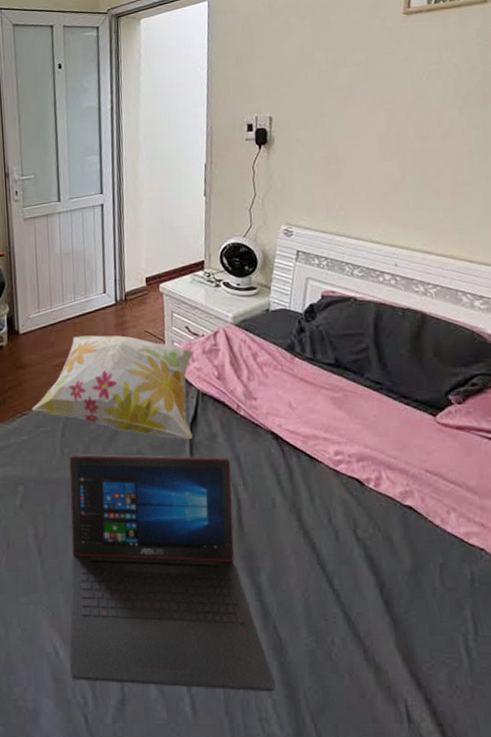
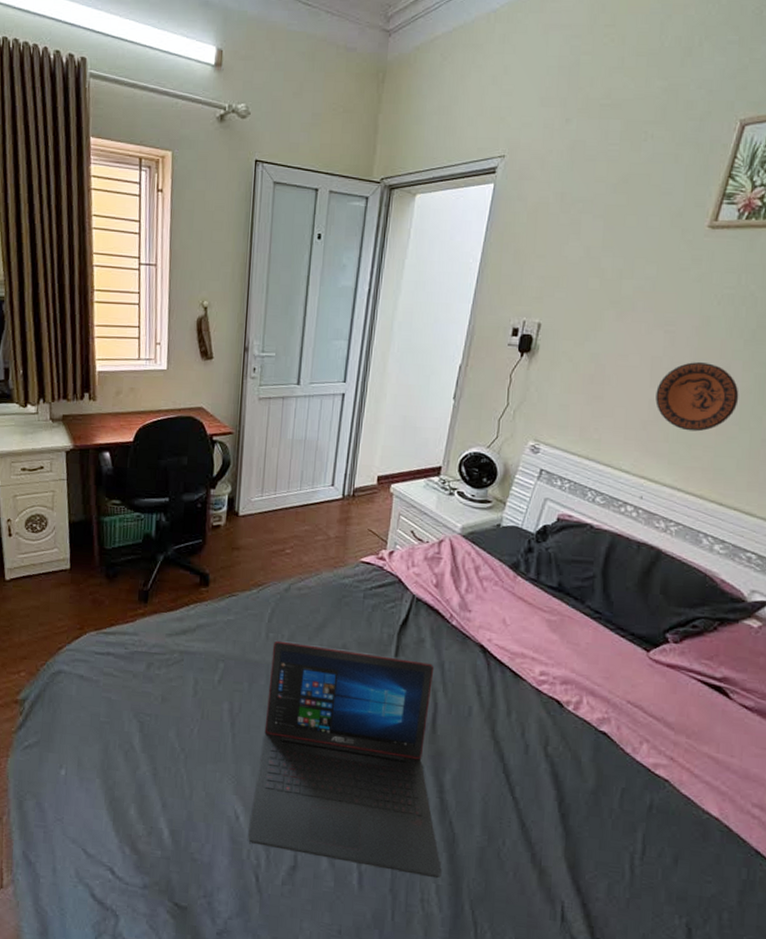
decorative pillow: present [31,335,195,439] -> none [242,525,416,641]
decorative plate: none [388,132,466,197] -> present [655,361,739,432]

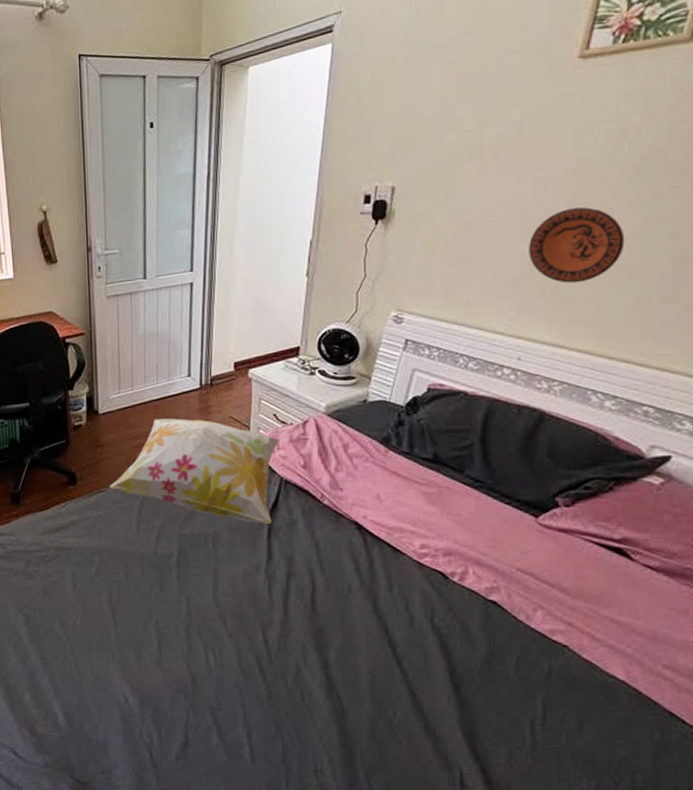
decorative pillow: none [242,525,416,641] -> present [109,419,281,523]
laptop: present [247,640,442,879] -> none [138,531,333,750]

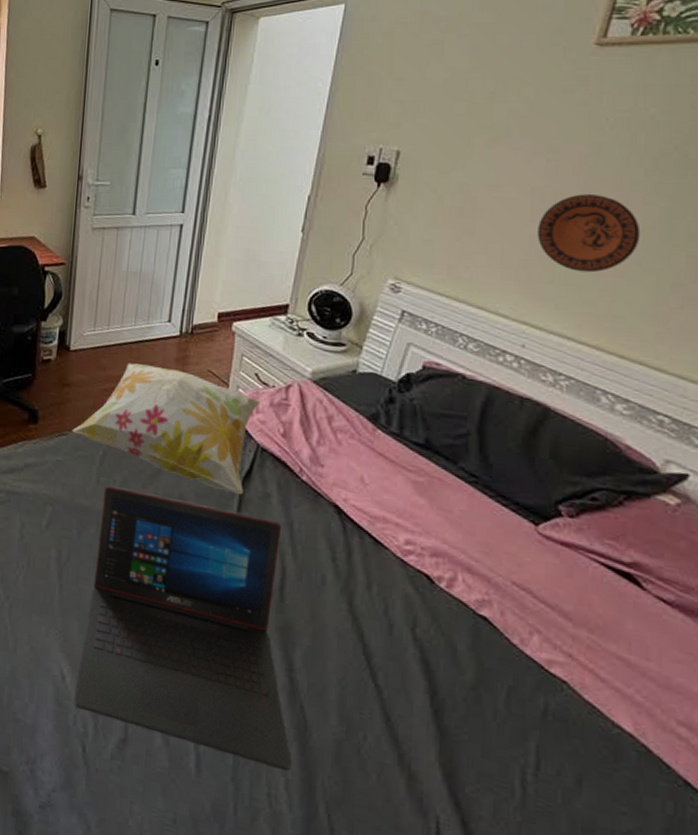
laptop: none [138,531,333,750] -> present [74,485,292,772]

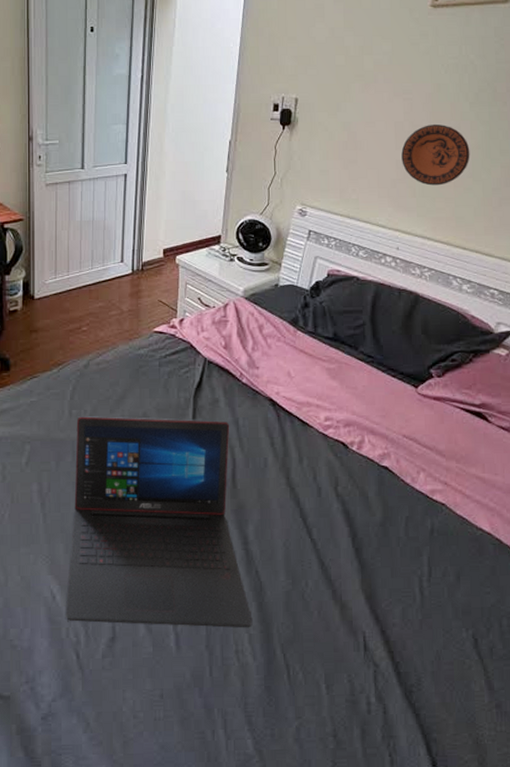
decorative pillow: present [72,363,261,494] -> none [42,303,205,403]

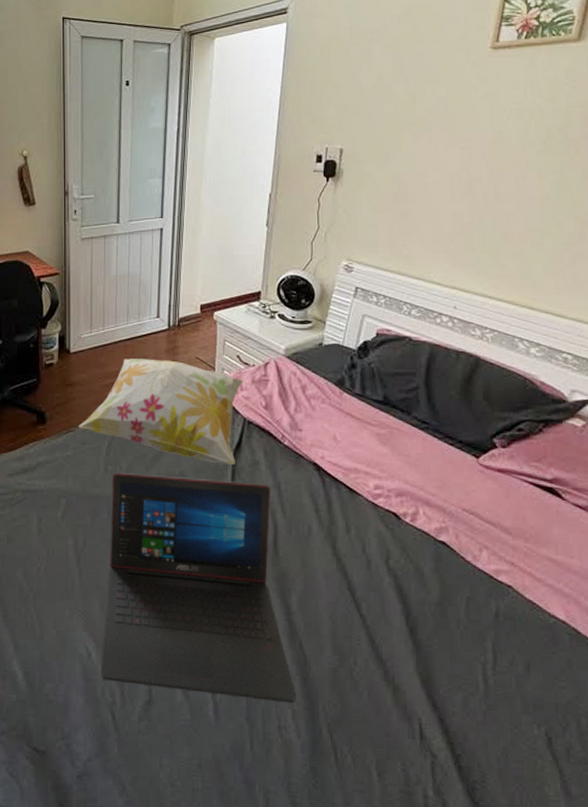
decorative pillow: none [42,303,205,403] -> present [78,358,244,464]
decorative plate: present [401,123,470,186] -> none [458,173,538,240]

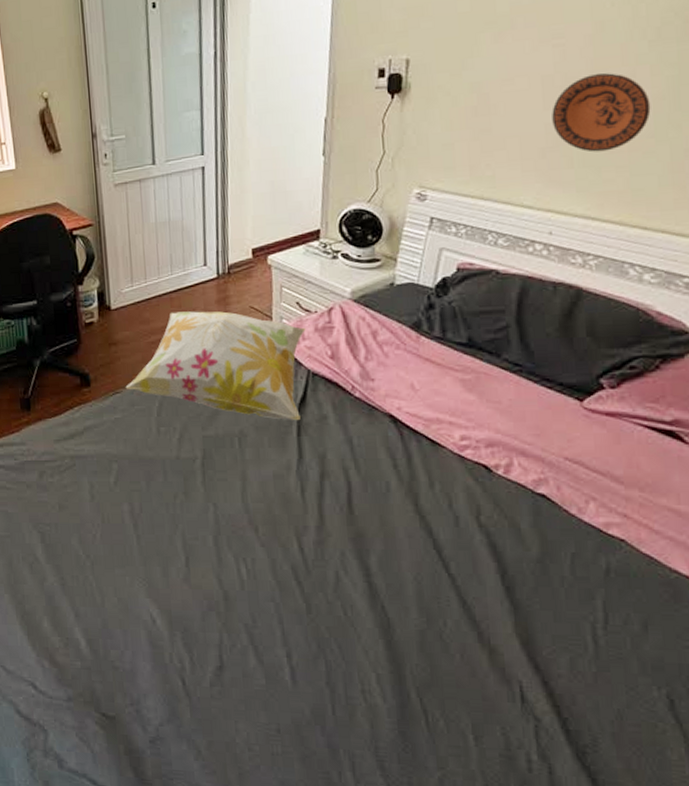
laptop: present [100,473,297,704] -> none [166,434,381,667]
decorative plate: none [458,173,538,240] -> present [552,72,651,152]

